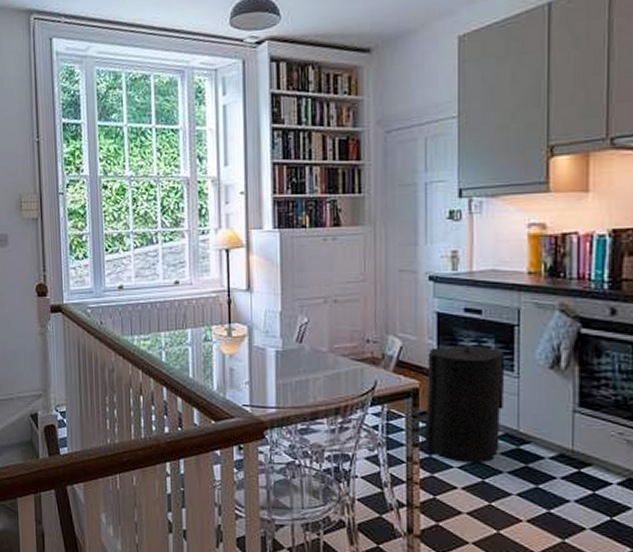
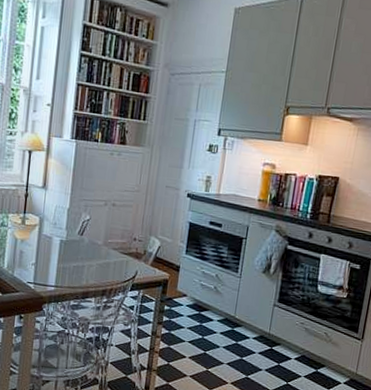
trash can: present [424,345,504,462] -> none [166,249,233,339]

